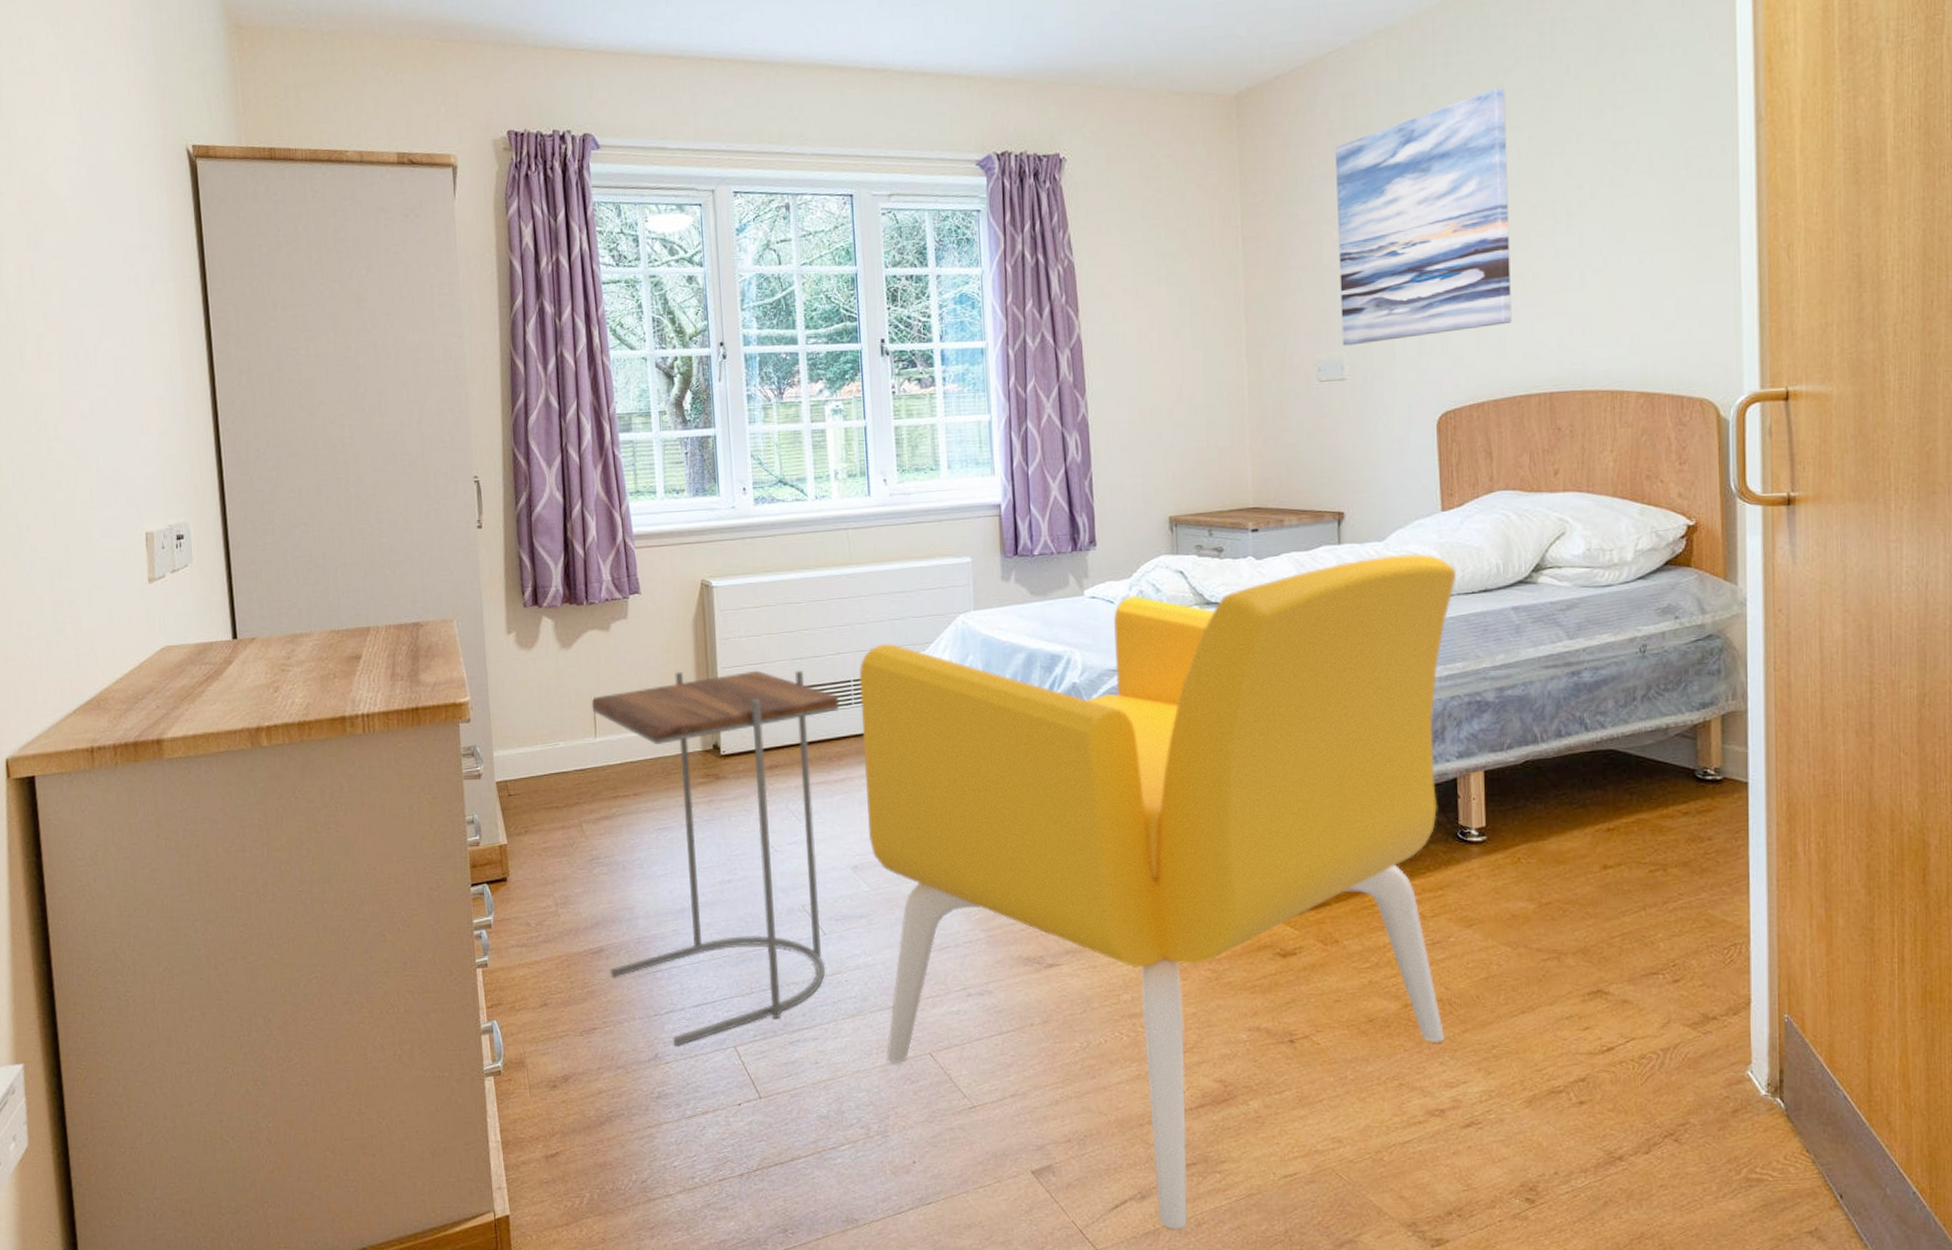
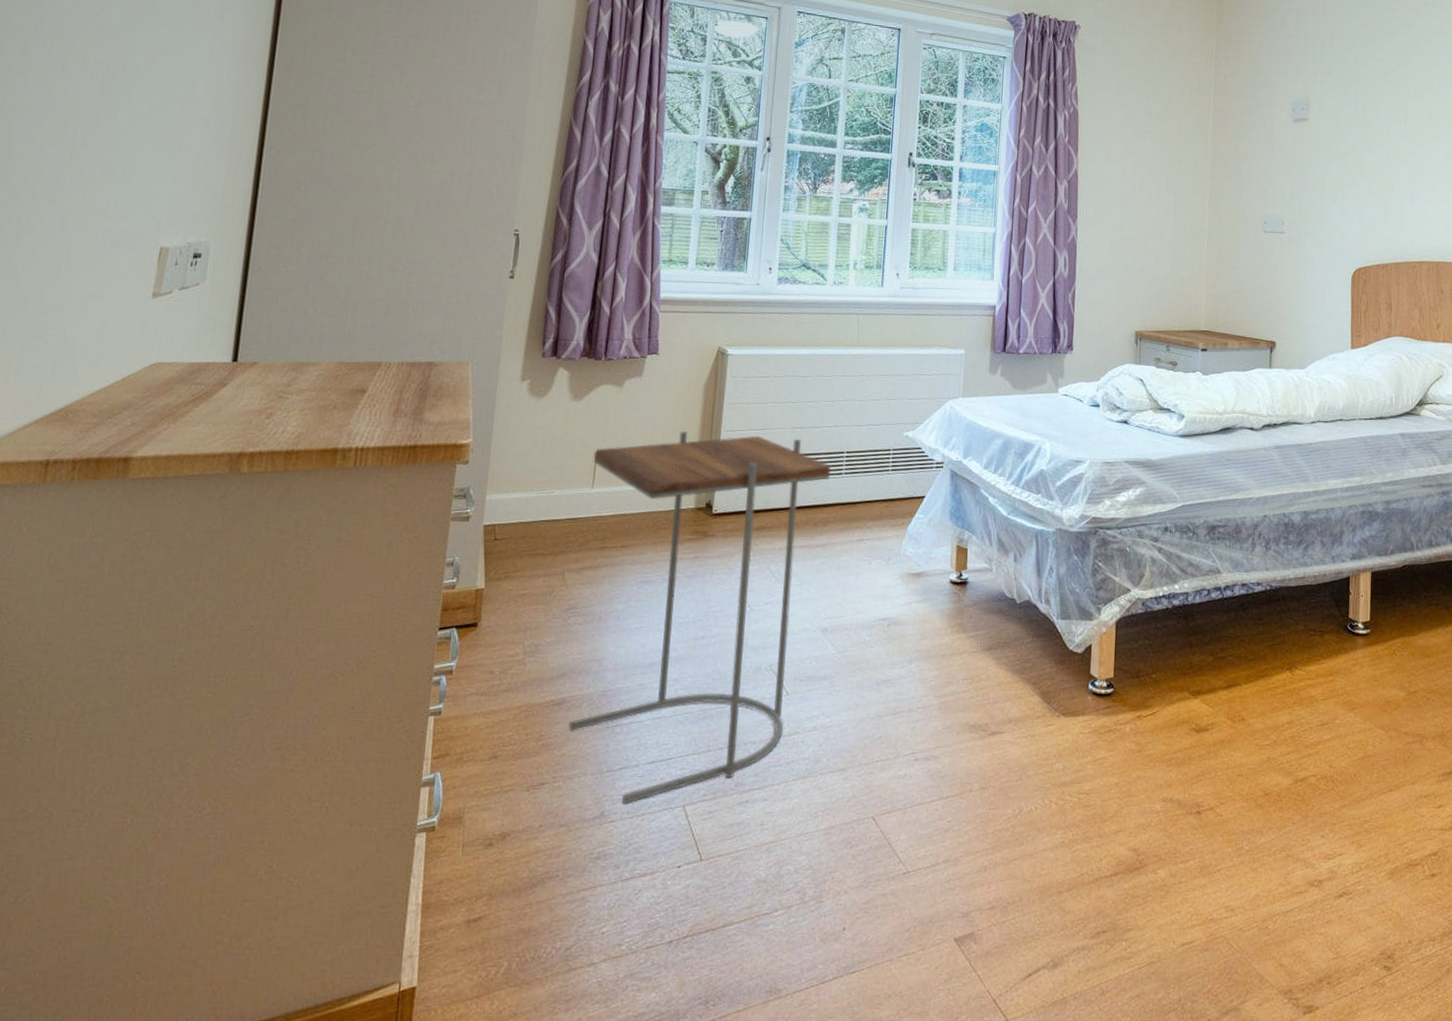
armchair: present [859,554,1456,1230] -> none [831,381,1359,999]
wall art: present [1335,88,1512,346] -> none [1284,22,1416,206]

